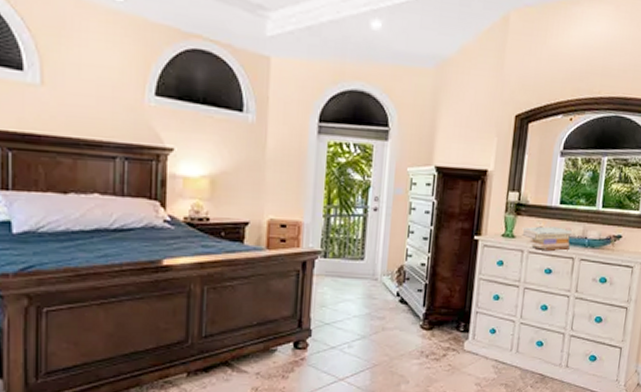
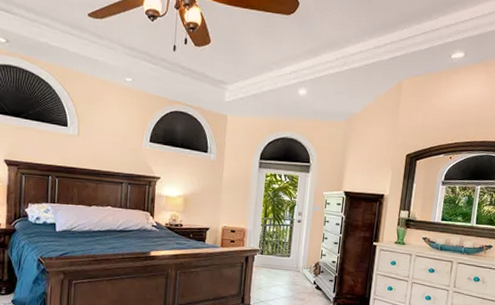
books: present [521,226,573,252] -> none [410,237,452,256]

